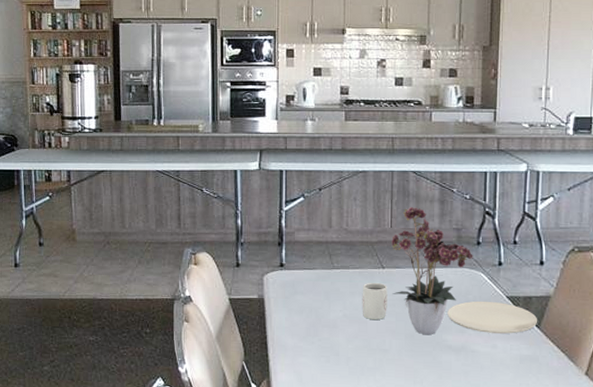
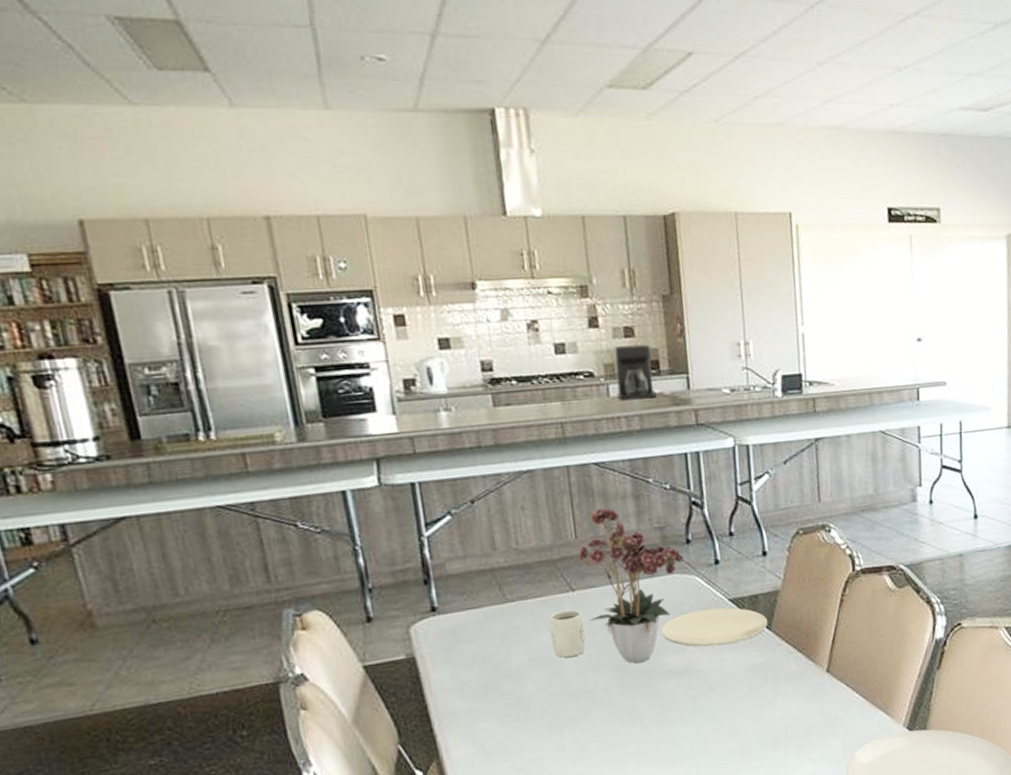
coffee maker: none [437,83,469,127] -> present [614,344,658,401]

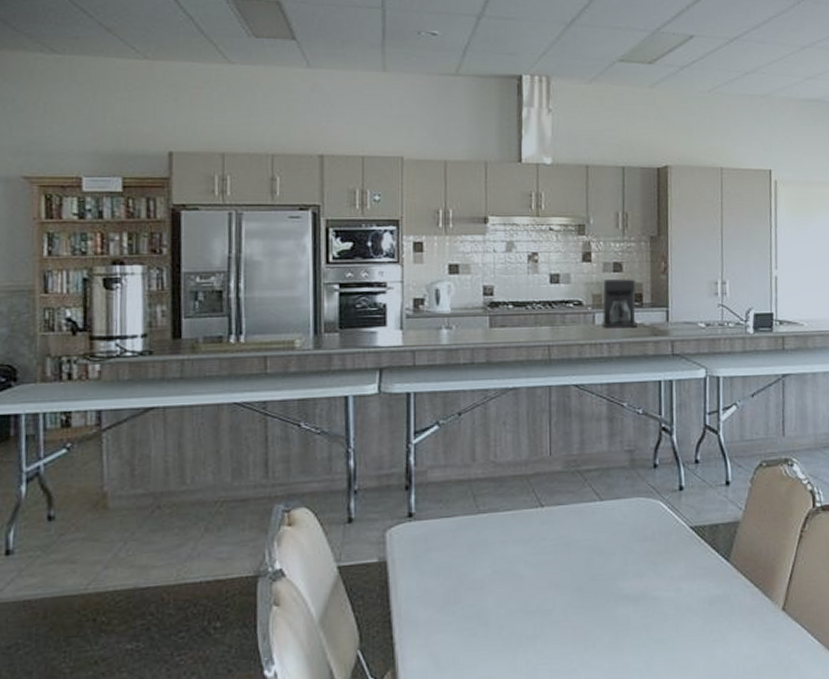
mug: present [549,609,586,658] -> none [516,525,549,574]
flower arrangement: present [579,508,684,663] -> none [551,428,650,585]
plate: present [661,607,769,648] -> none [622,534,727,574]

